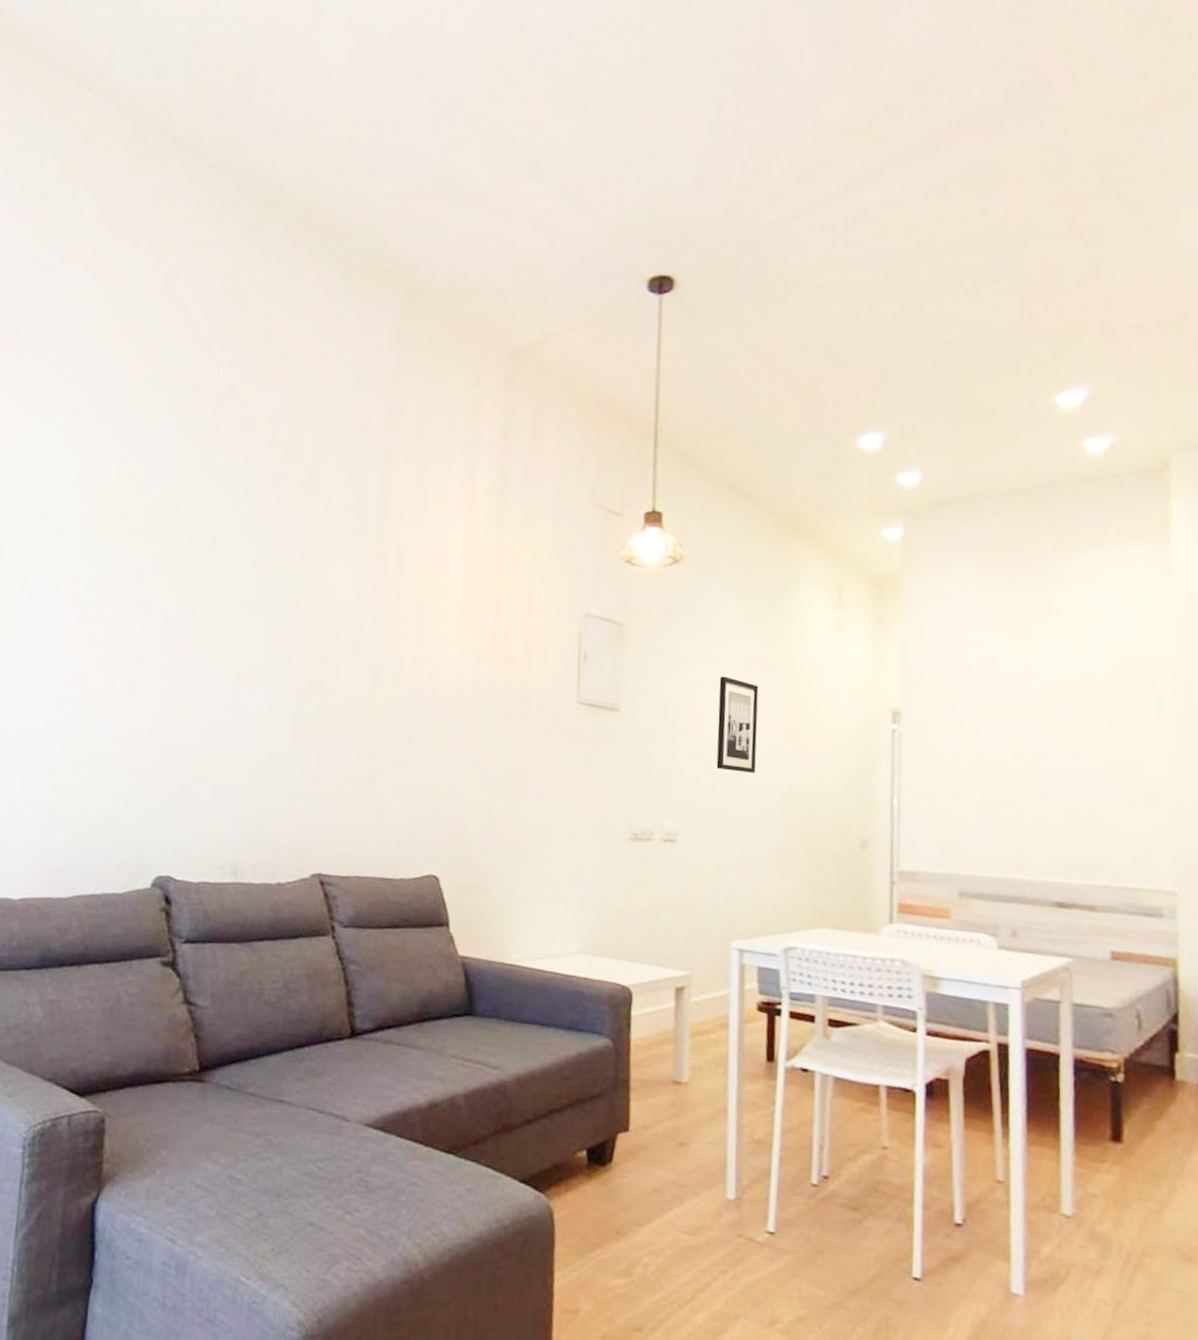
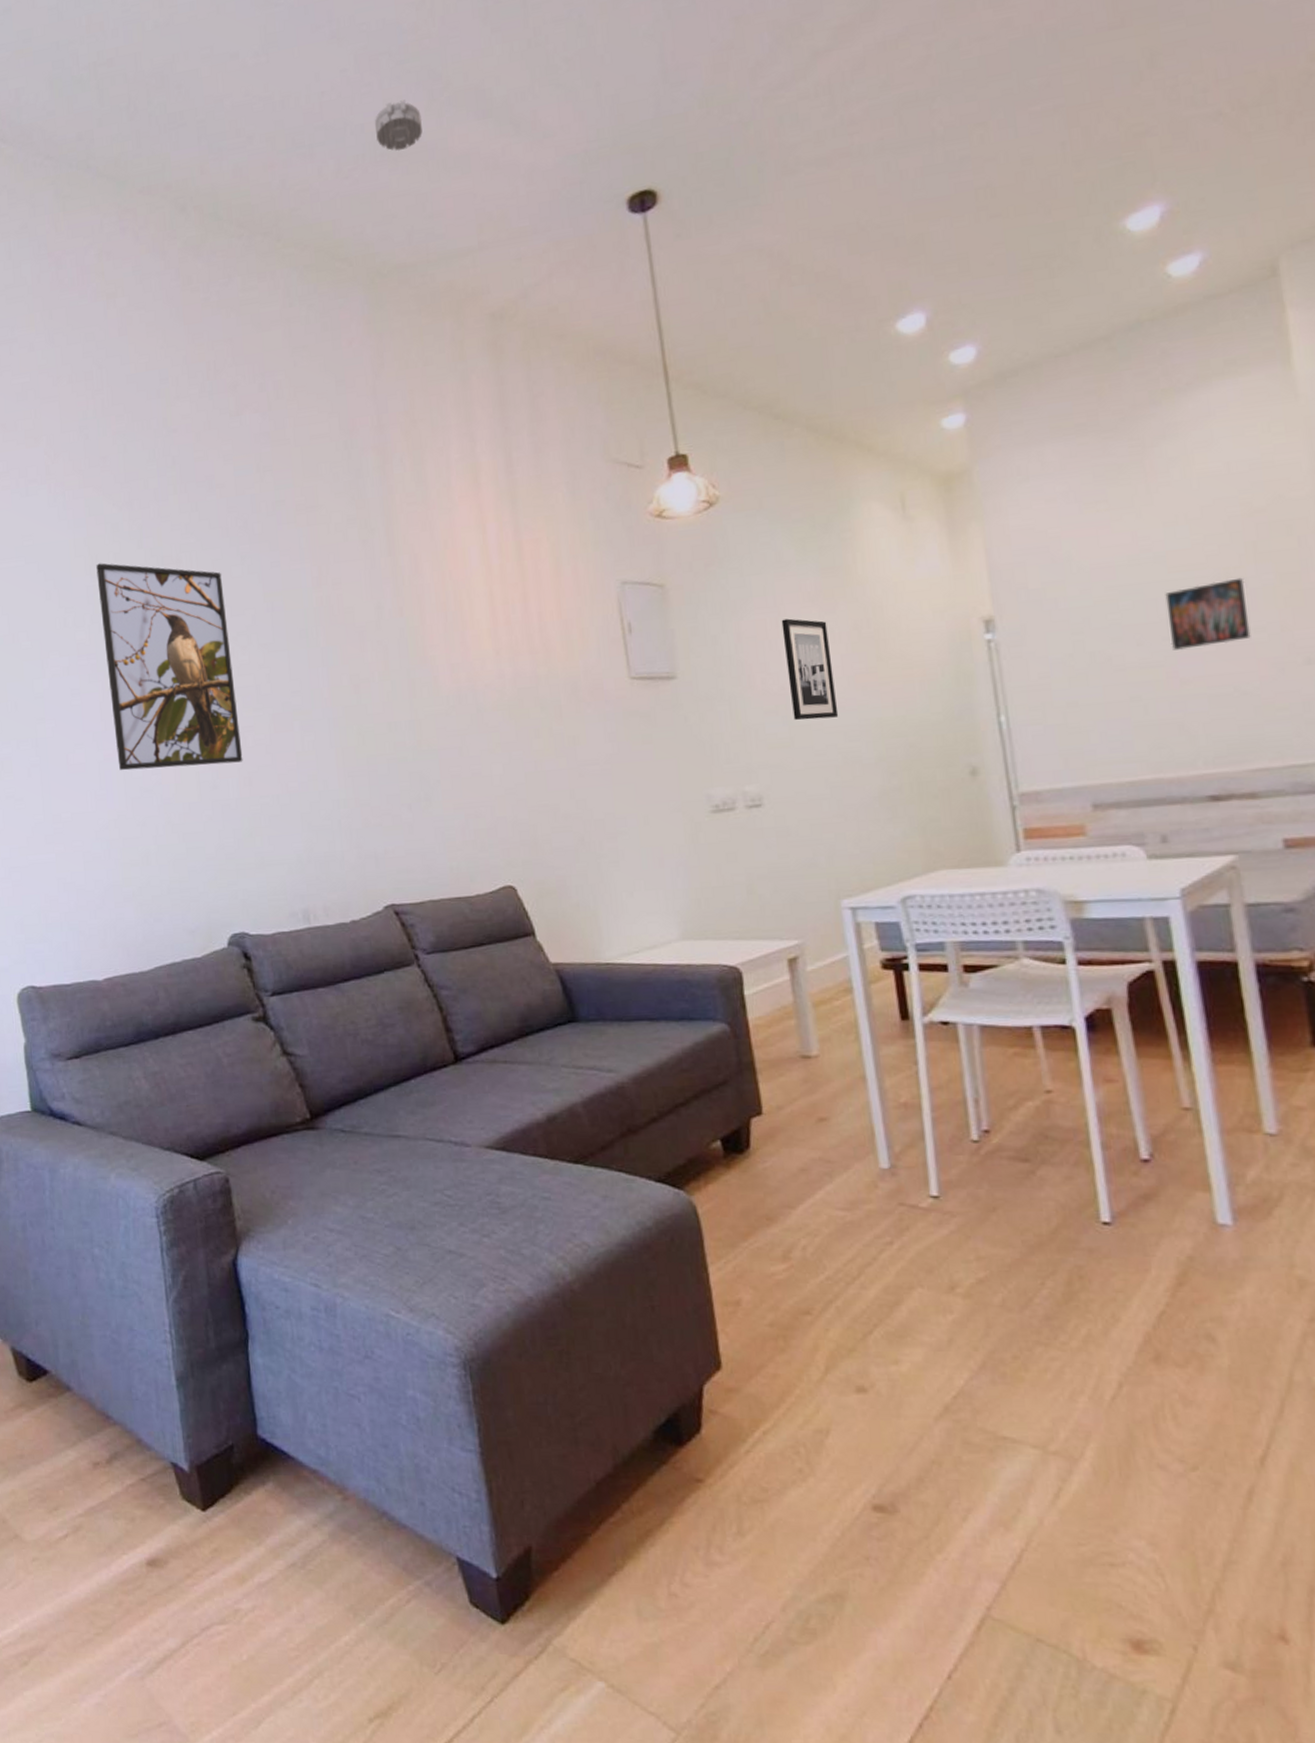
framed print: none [78,496,217,711] -> present [96,563,243,771]
smoke detector: none [437,145,481,190] -> present [374,99,423,152]
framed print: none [1043,716,1109,771] -> present [1165,577,1251,650]

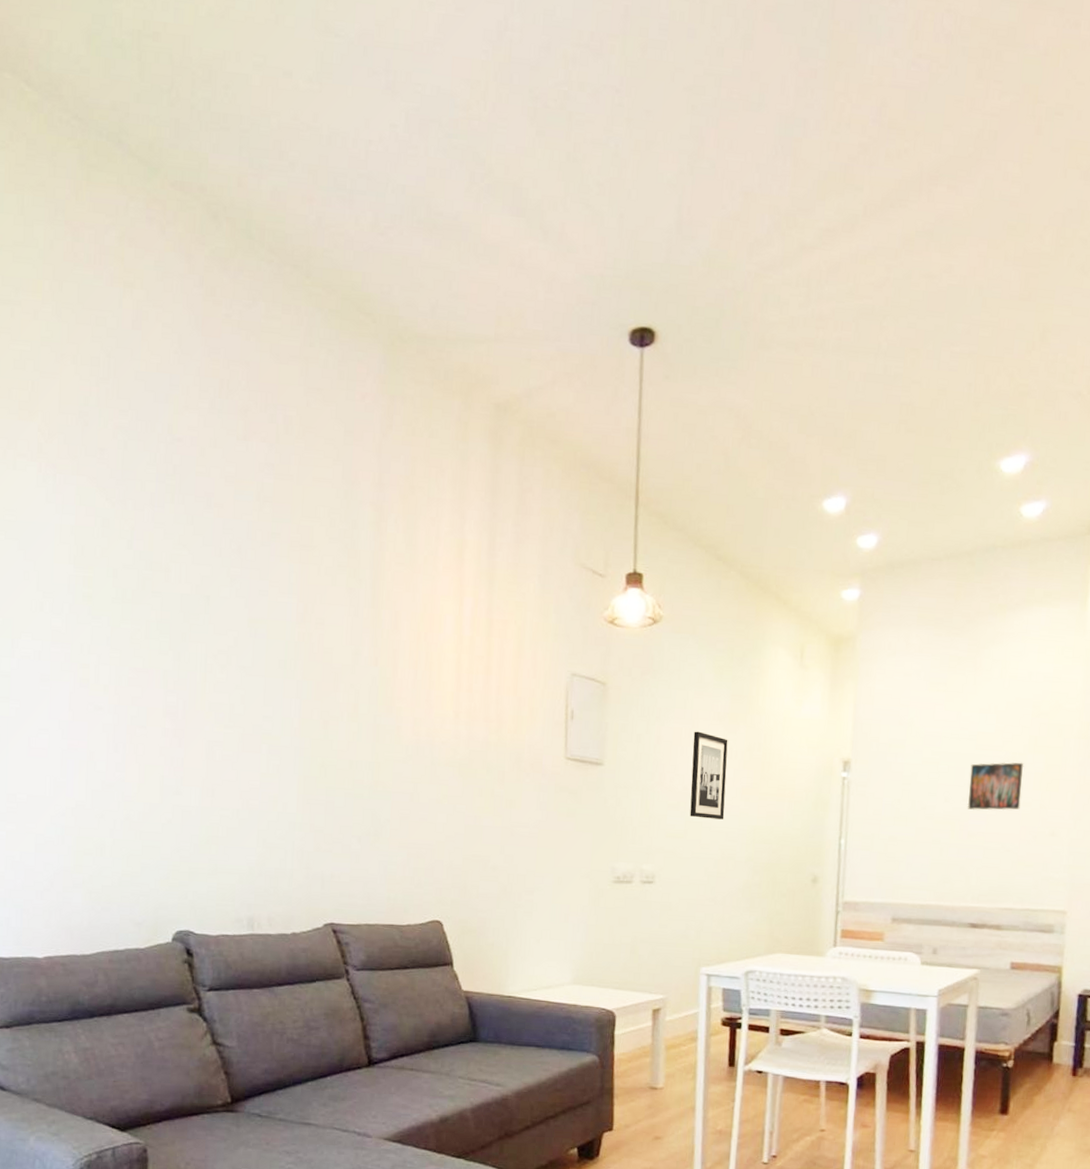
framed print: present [96,563,243,771] -> none [80,554,210,774]
smoke detector: present [374,99,423,152] -> none [415,172,461,224]

